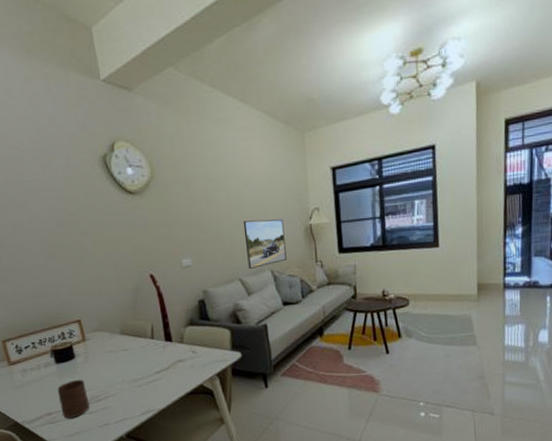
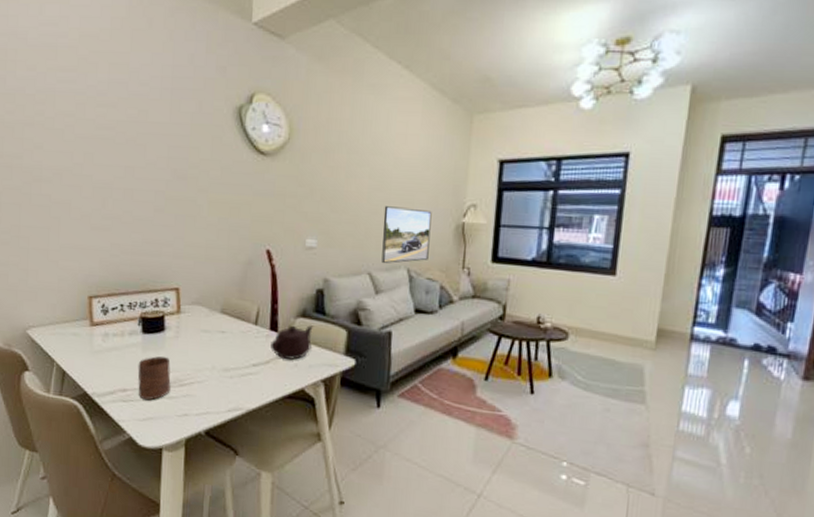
teapot: none [168,331,203,364] -> present [270,325,313,360]

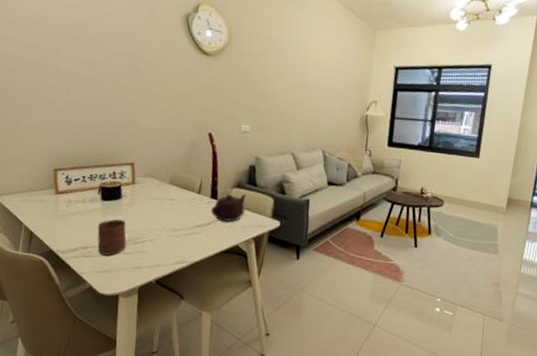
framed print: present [381,206,432,264] -> none [302,100,343,146]

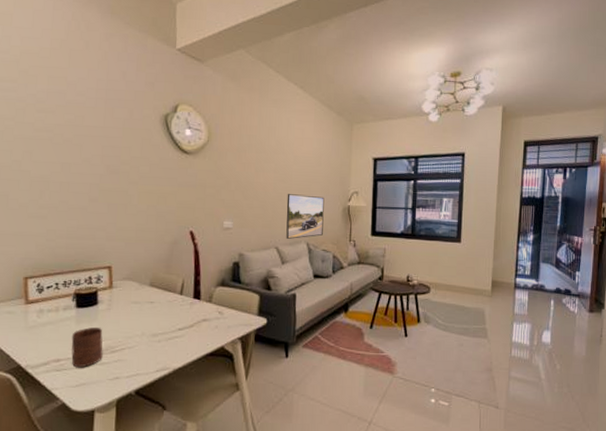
teapot: present [211,194,246,222] -> none [194,292,231,323]
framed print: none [302,100,343,146] -> present [286,194,325,240]

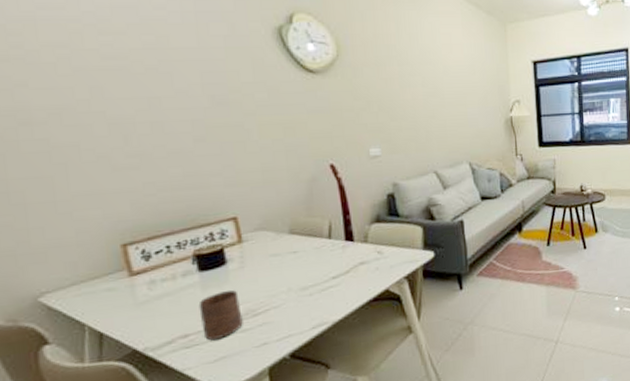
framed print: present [286,194,325,240] -> none [440,109,486,162]

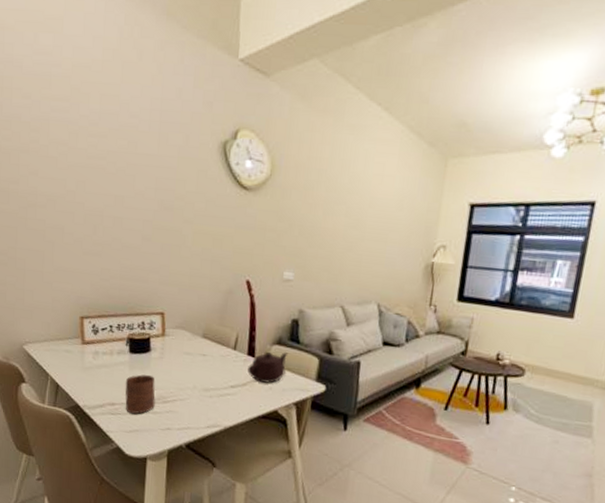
teapot: none [348,228,390,266] -> present [247,351,287,383]

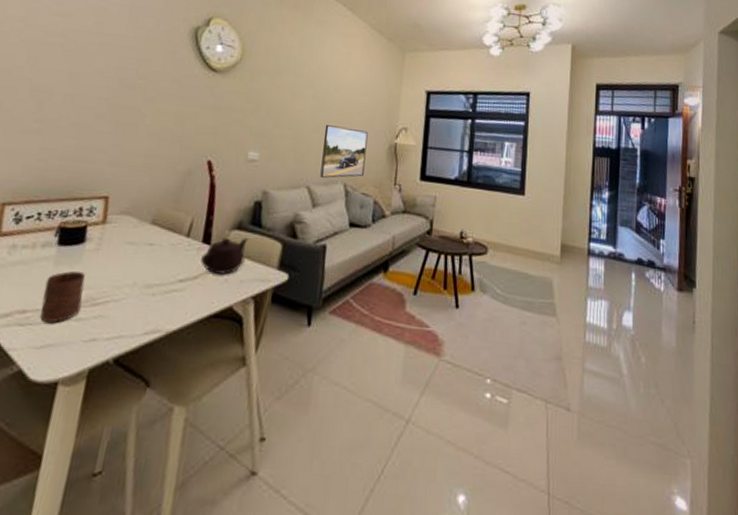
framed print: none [354,243,404,299] -> present [320,125,368,179]

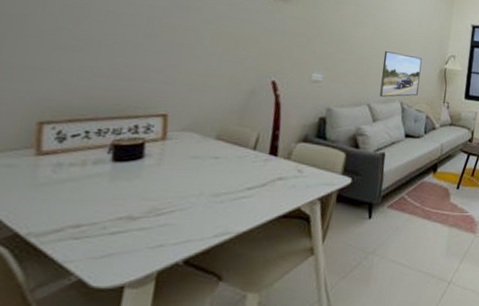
cup: present [40,271,86,323] -> none [98,186,147,235]
teapot: present [200,237,248,275] -> none [268,149,313,182]

